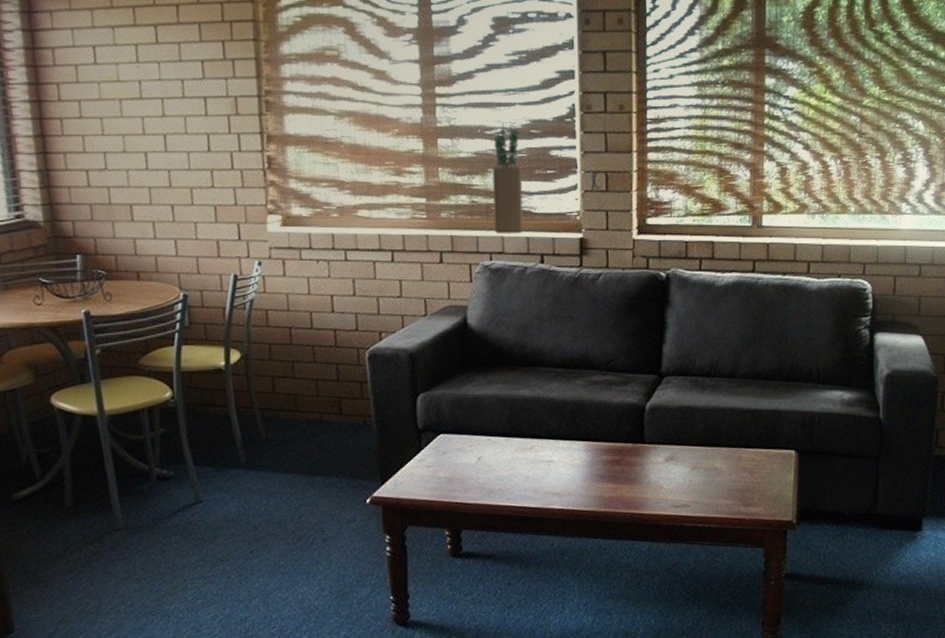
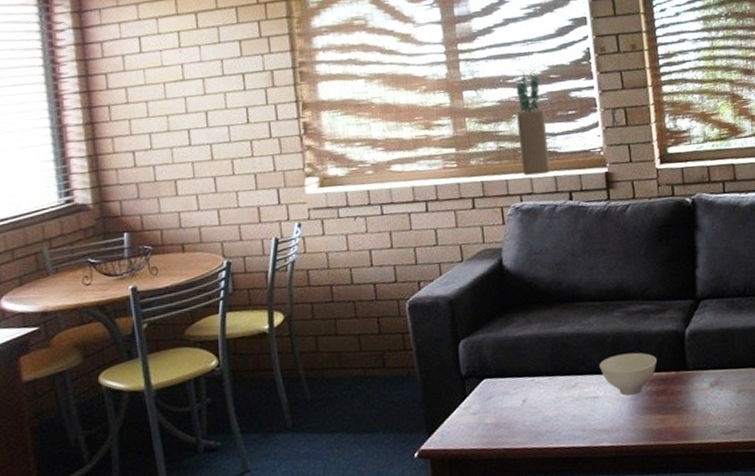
bowl: none [557,421,615,462] -> present [599,352,657,396]

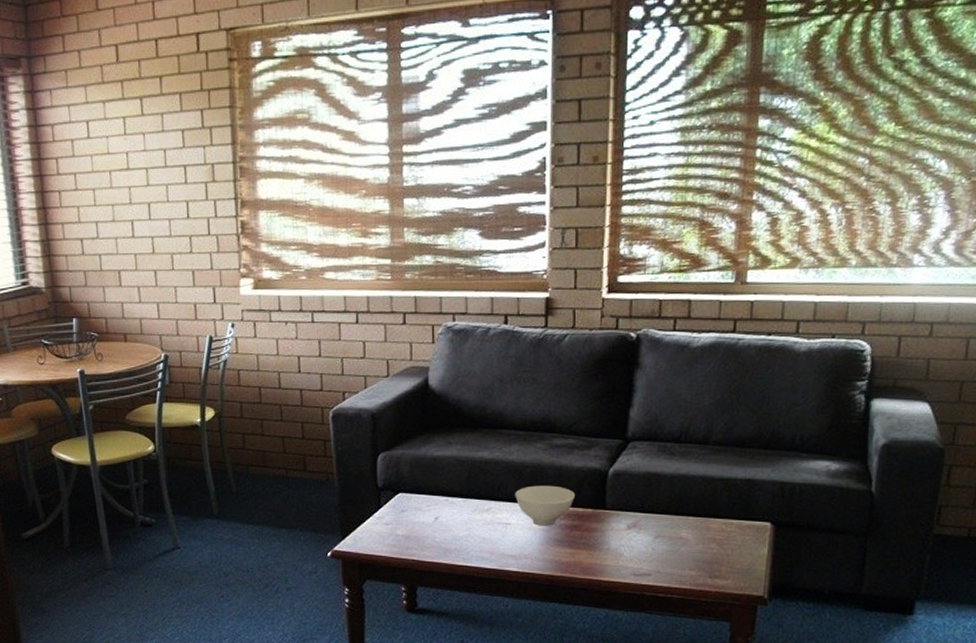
vase: present [515,70,550,176] -> none [457,180,489,295]

